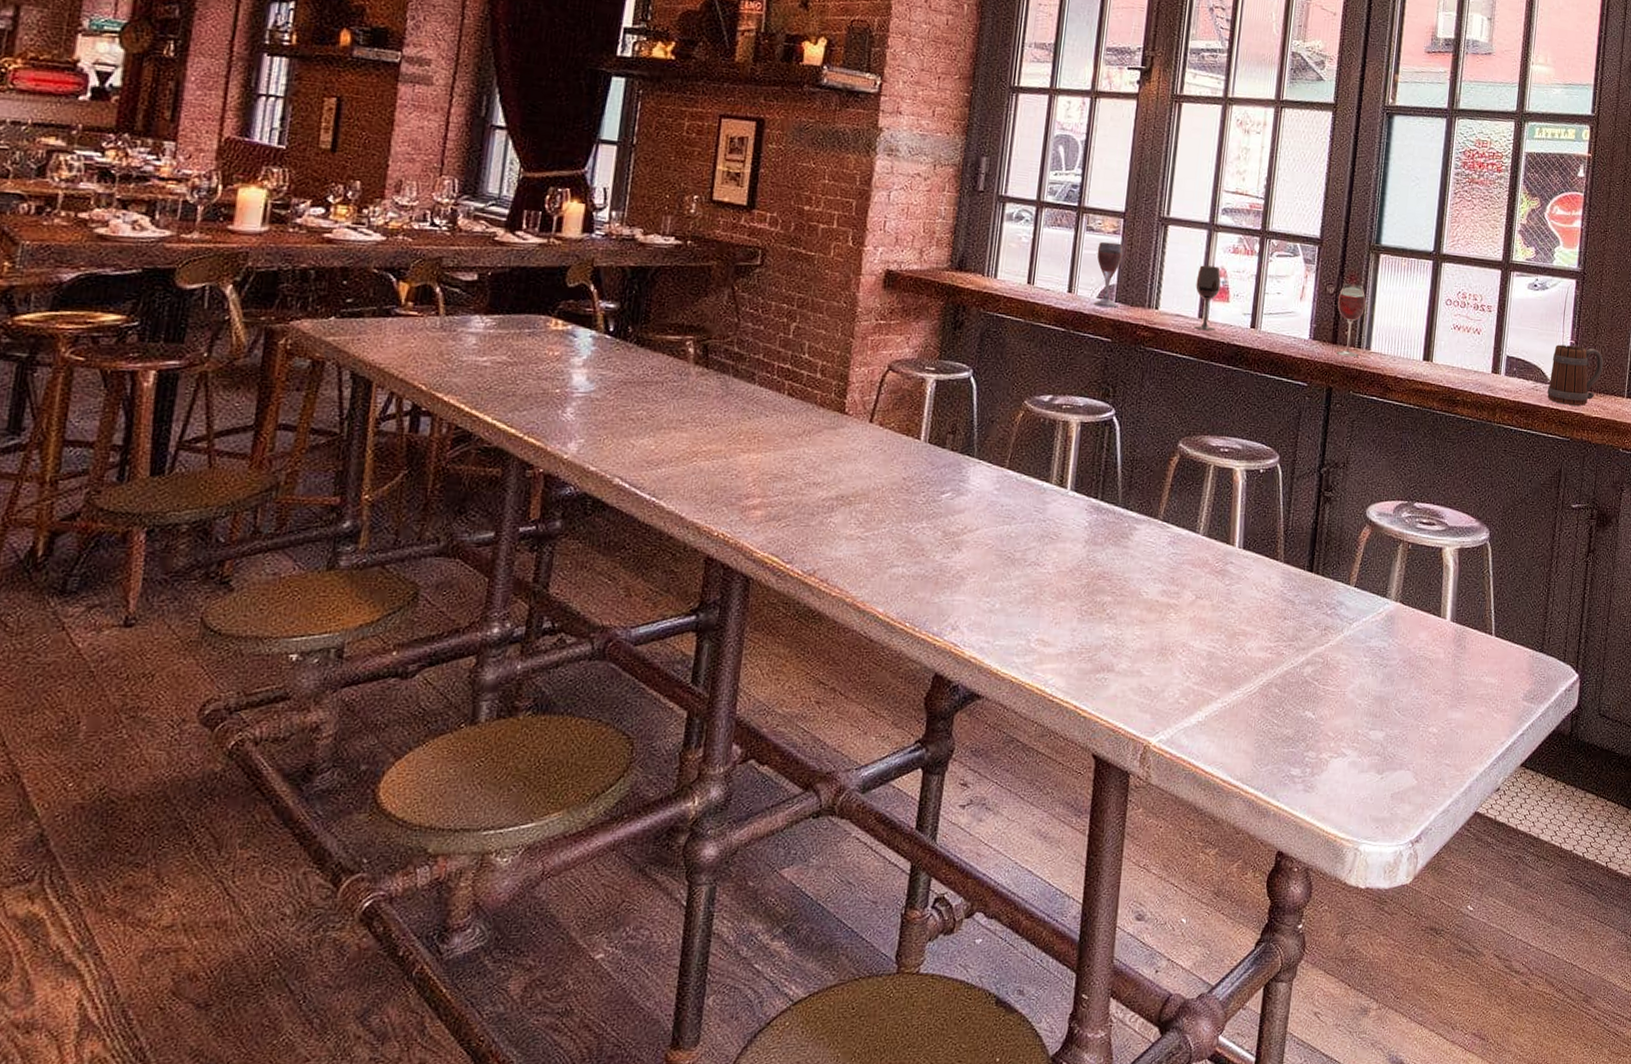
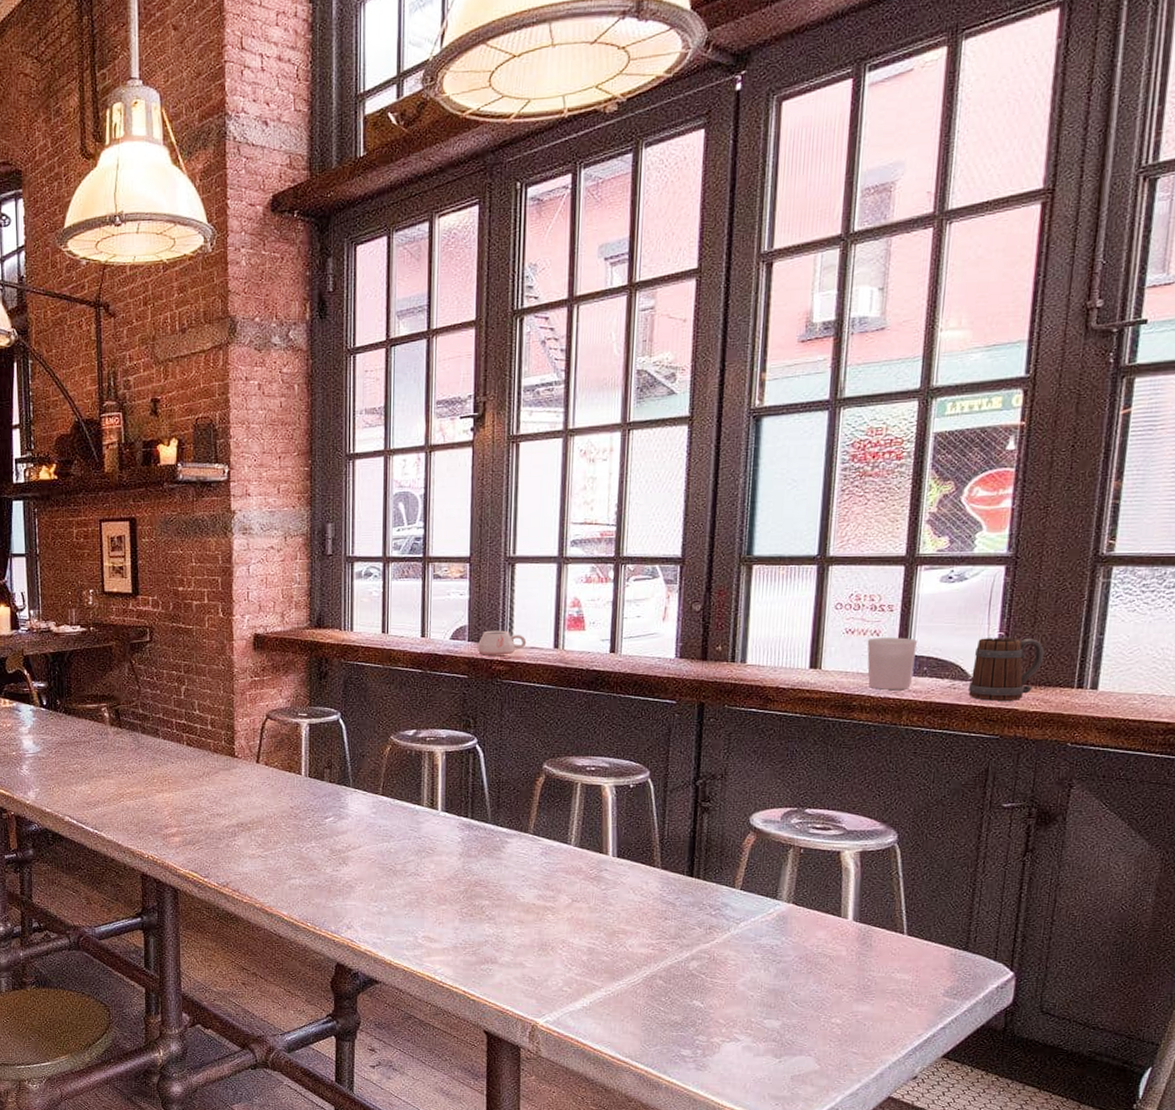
cup: present [1093,241,1124,309] -> none [446,586,472,648]
cup: none [1123,292,1173,321] -> present [477,630,527,655]
wine glass: present [1194,265,1221,332] -> none [549,598,576,660]
wineglass: present [1336,283,1366,358] -> none [706,599,738,673]
candle holder: none [1469,335,1510,388] -> present [867,637,918,690]

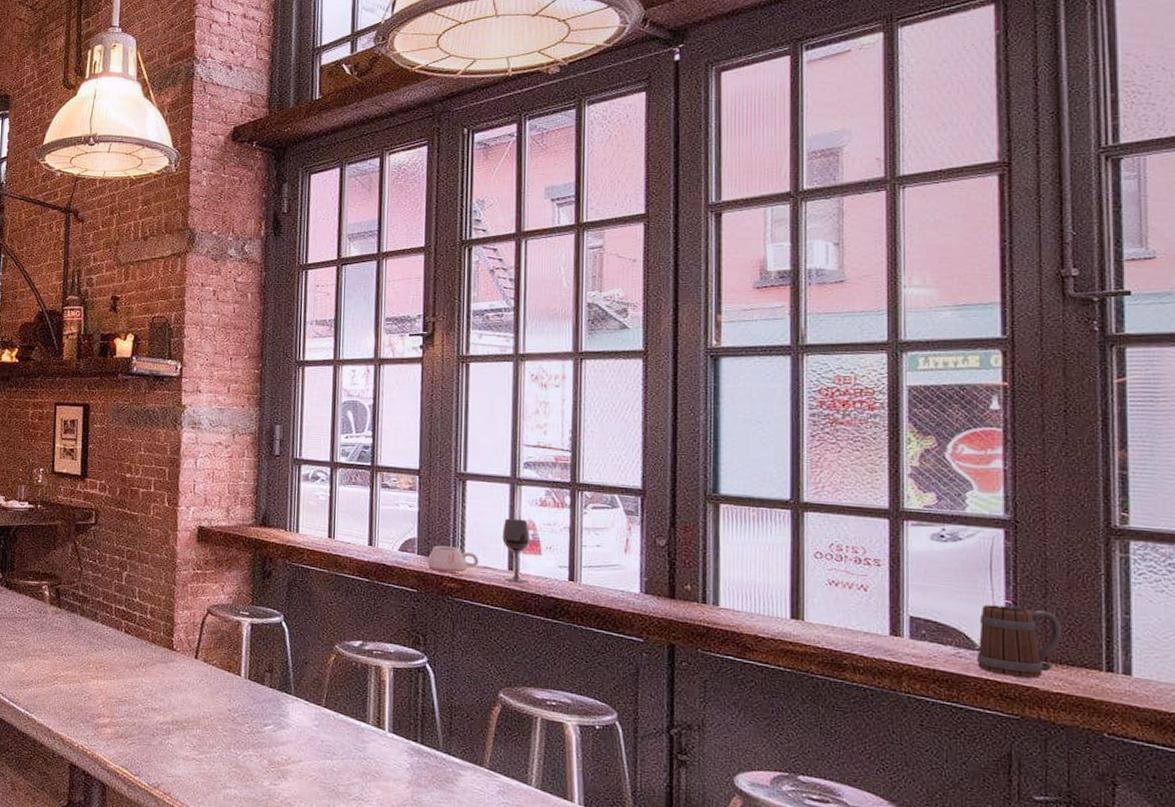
wine glass: none [549,598,576,660] -> present [502,518,531,584]
candle holder: present [867,637,918,690] -> none [854,592,912,653]

